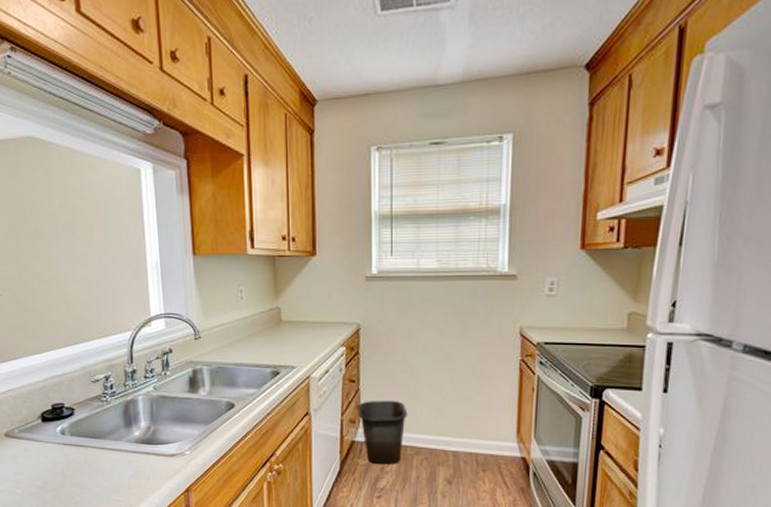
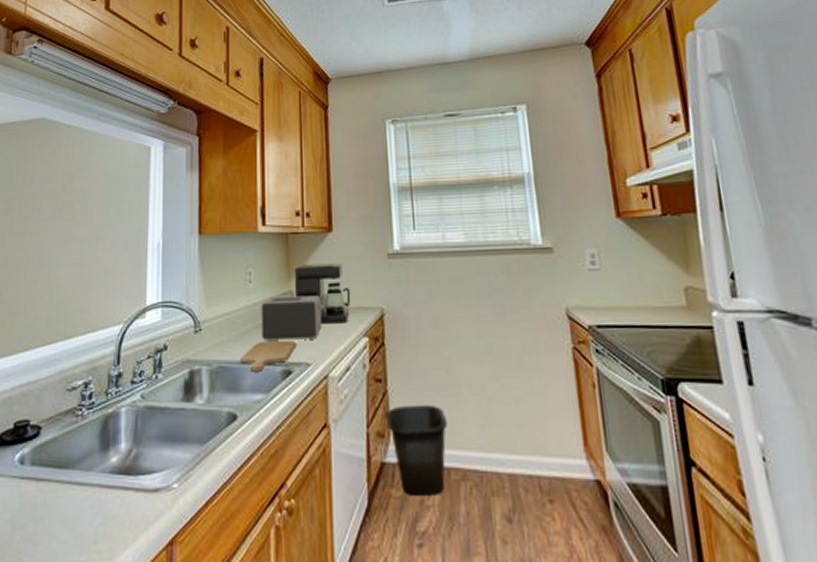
chopping board: none [236,347,284,372] -> present [241,340,297,372]
toaster: none [252,311,307,348] -> present [261,295,324,342]
coffee maker: none [280,284,331,335] -> present [294,263,351,324]

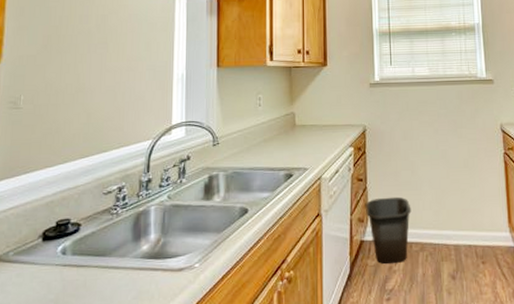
chopping board: present [241,340,297,372] -> none [251,150,297,176]
toaster: present [261,295,324,342] -> none [269,116,319,152]
coffee maker: present [294,263,351,324] -> none [295,91,341,138]

